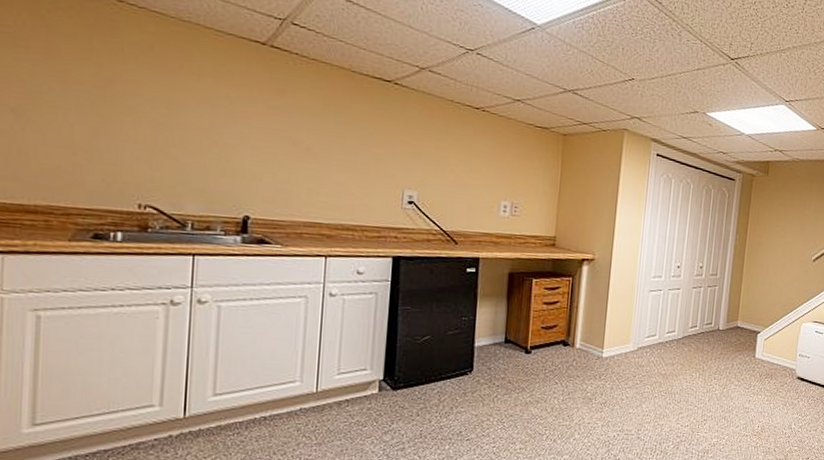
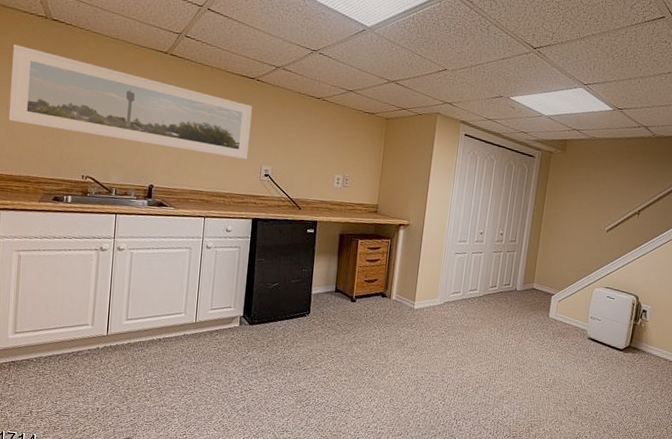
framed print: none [13,21,389,182] -> present [8,44,252,159]

